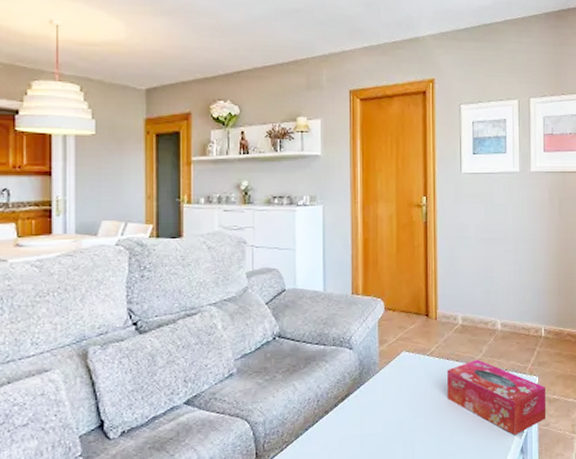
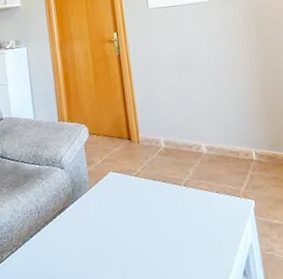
tissue box: present [447,359,547,436] -> none [155,180,269,258]

